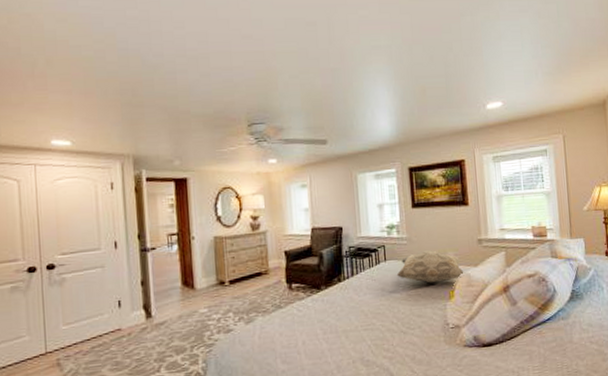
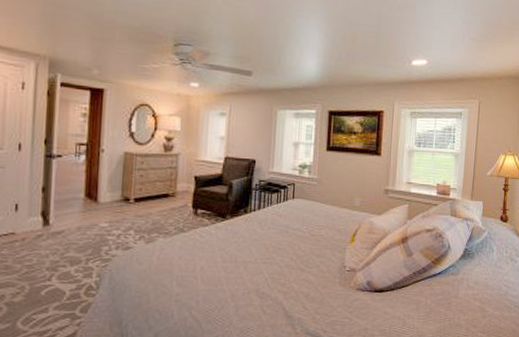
decorative pillow: present [396,250,466,283] -> none [302,194,369,226]

